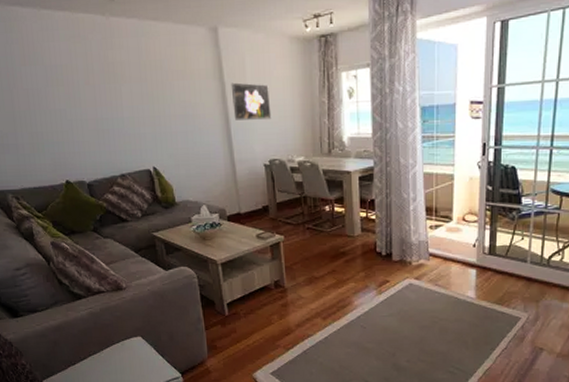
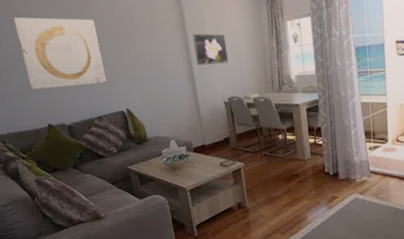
wall art: none [28,55,132,141] -> present [13,17,107,90]

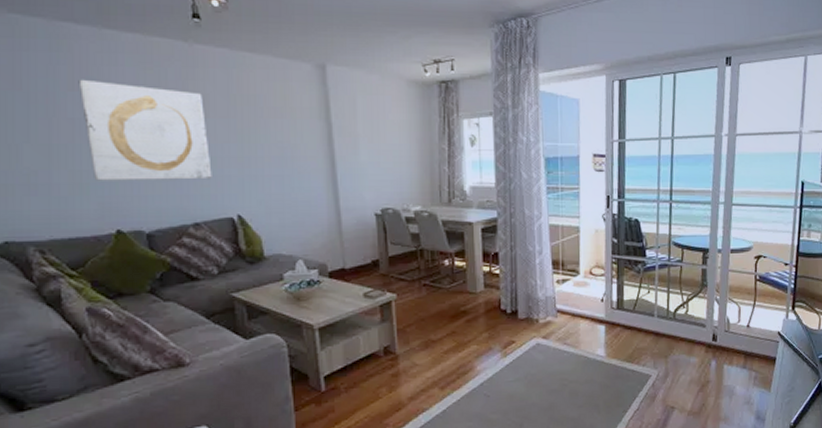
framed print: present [192,33,229,65] -> none [339,124,385,165]

